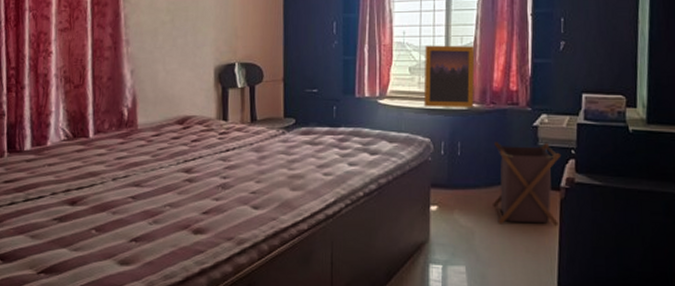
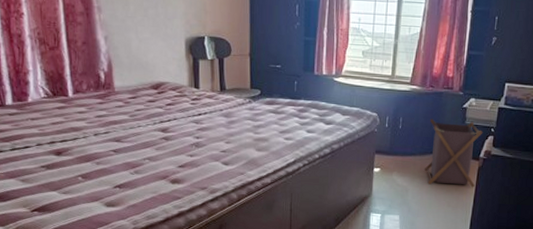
picture frame: present [423,45,475,108] -> none [373,32,420,90]

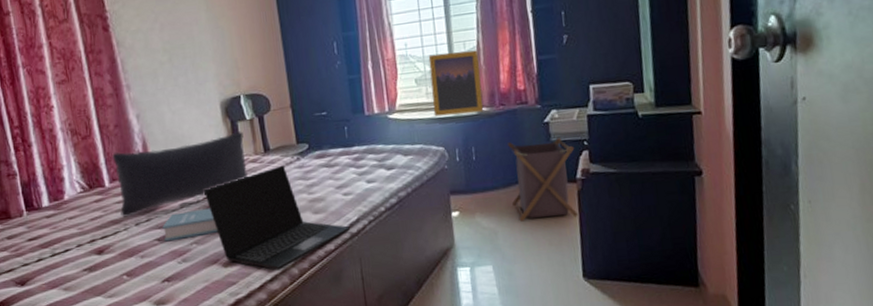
pillow: none [78,66,203,127] -> present [112,131,248,217]
book: none [119,130,169,154] -> present [162,208,218,242]
laptop: none [160,104,287,193] -> present [203,165,351,270]
picture frame: none [373,32,420,90] -> present [428,50,484,117]

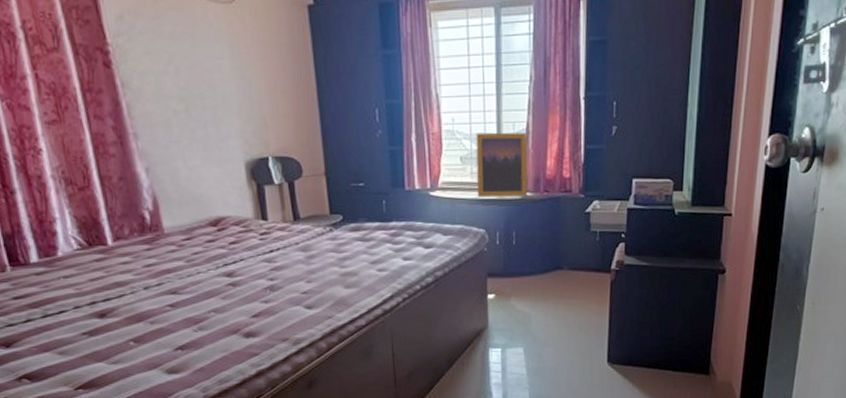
pillow: present [112,131,248,217] -> none [116,196,275,280]
book: present [162,208,218,242] -> none [175,275,239,308]
laptop: present [203,165,351,270] -> none [223,235,384,343]
laundry basket: present [508,137,578,222] -> none [547,227,612,307]

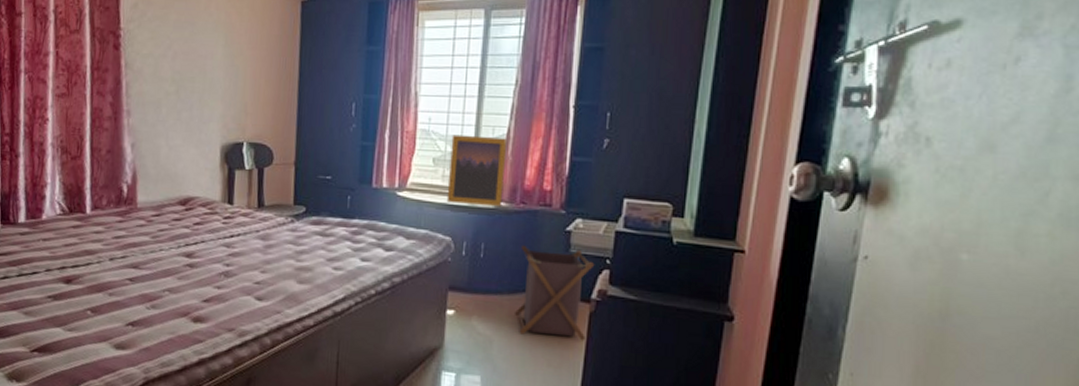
laundry basket: none [547,227,612,307] -> present [513,245,595,341]

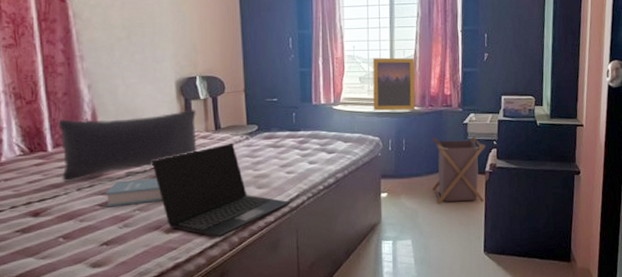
pillow: none [96,178,239,250] -> present [58,109,197,182]
book: none [137,255,194,284] -> present [105,178,162,208]
laptop: none [186,224,335,337] -> present [151,142,291,238]

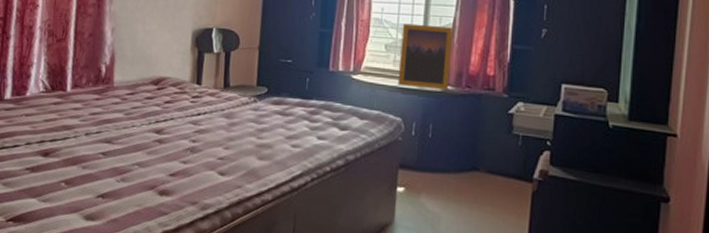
pillow: present [58,109,197,182] -> none [74,59,208,125]
book: present [105,178,162,208] -> none [109,130,162,159]
laptop: present [151,142,291,238] -> none [157,104,292,210]
laundry basket: present [431,136,486,204] -> none [460,126,536,220]

